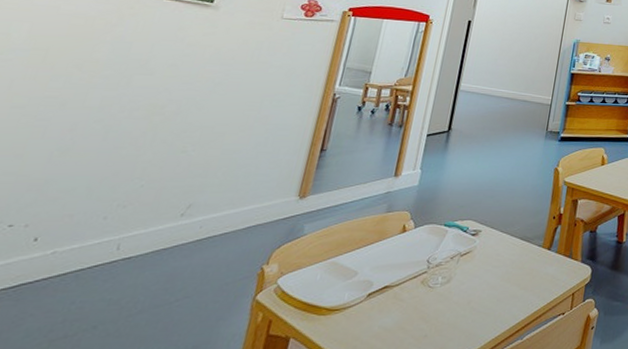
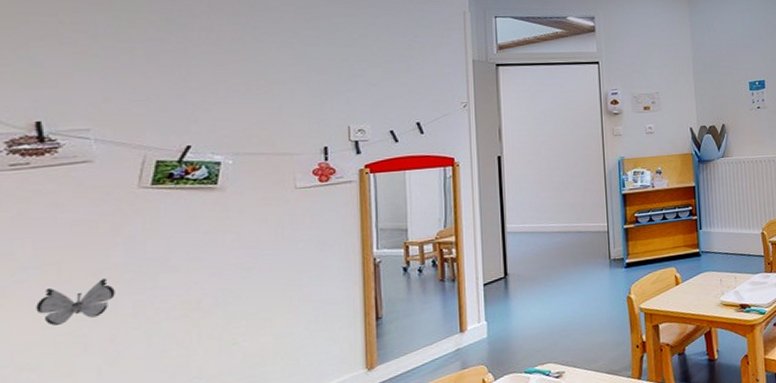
decorative butterfly: none [11,70,91,106] -> present [36,278,115,326]

